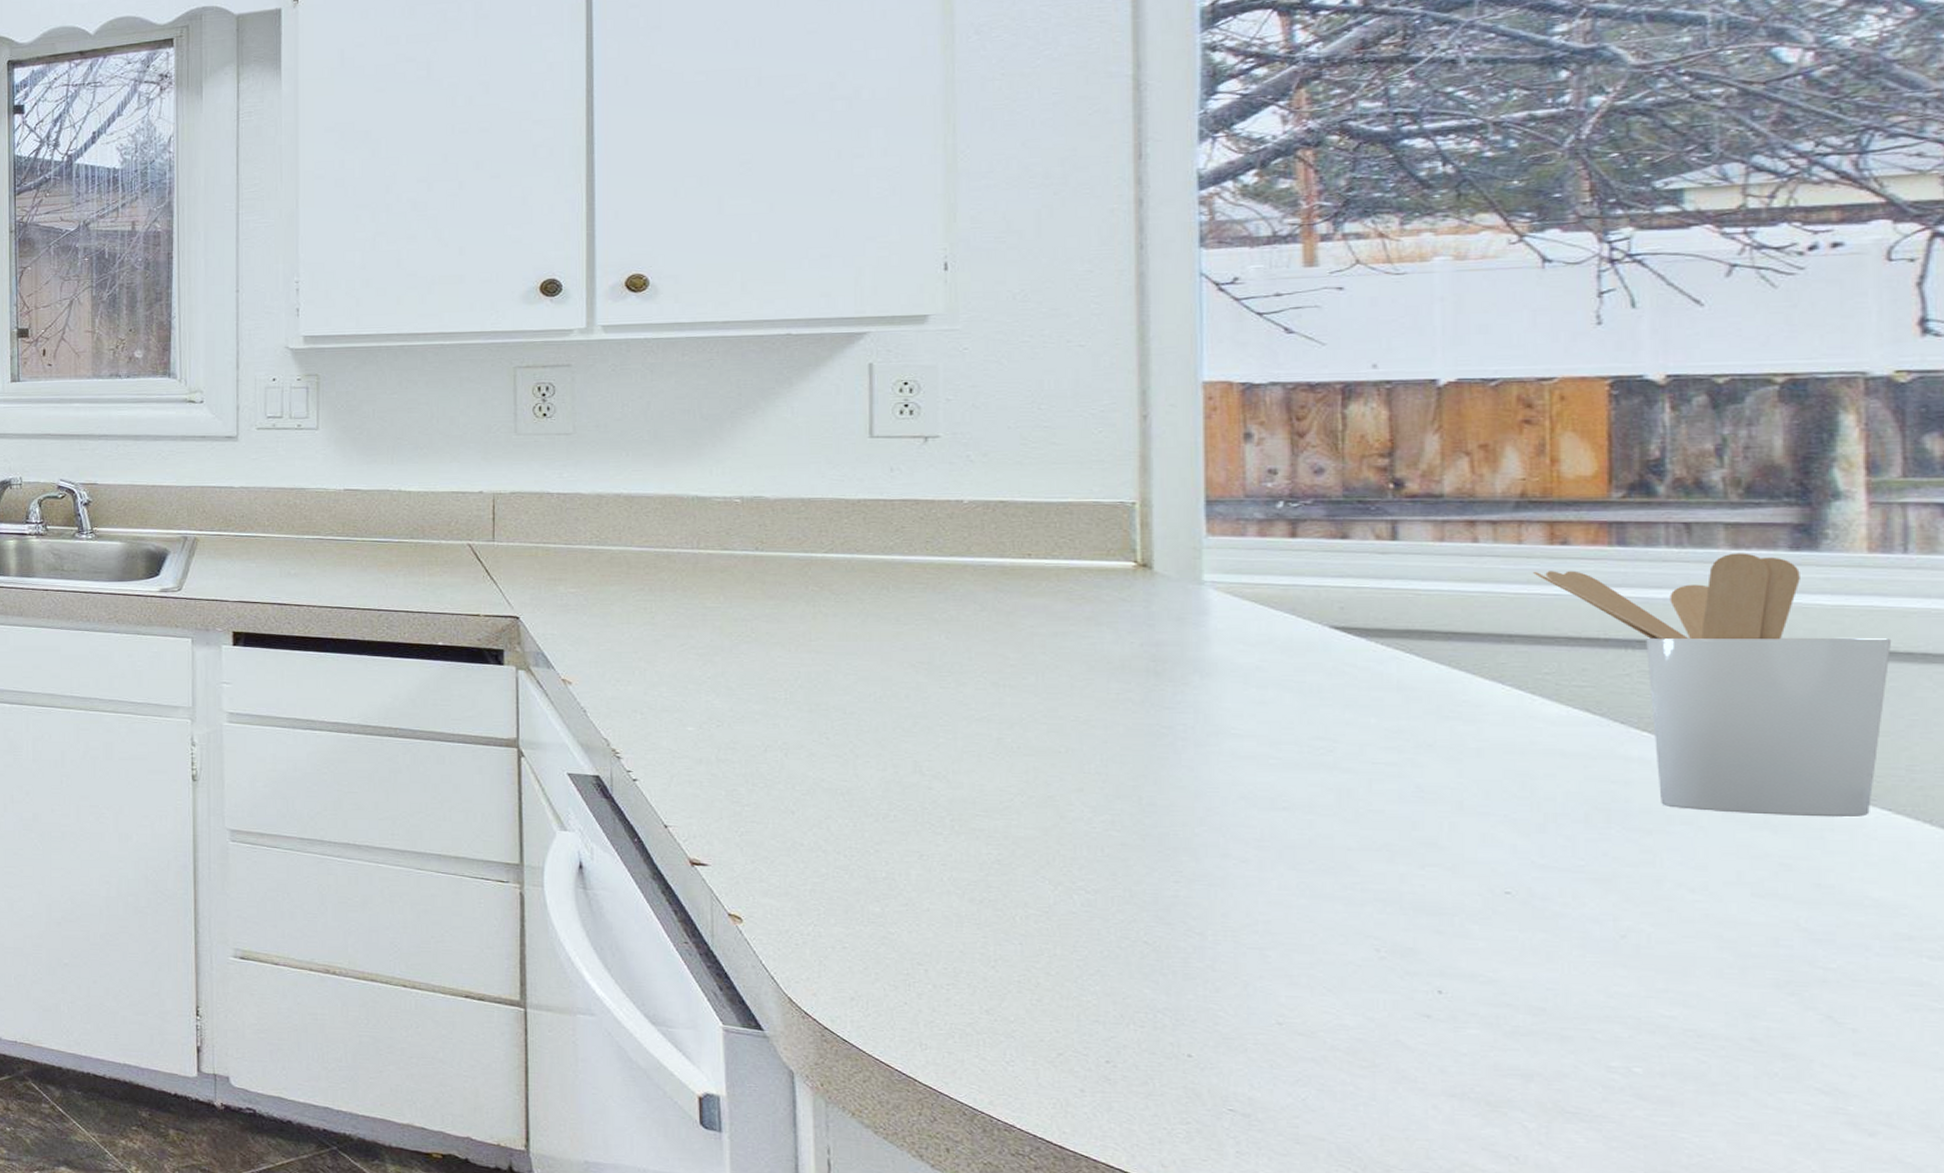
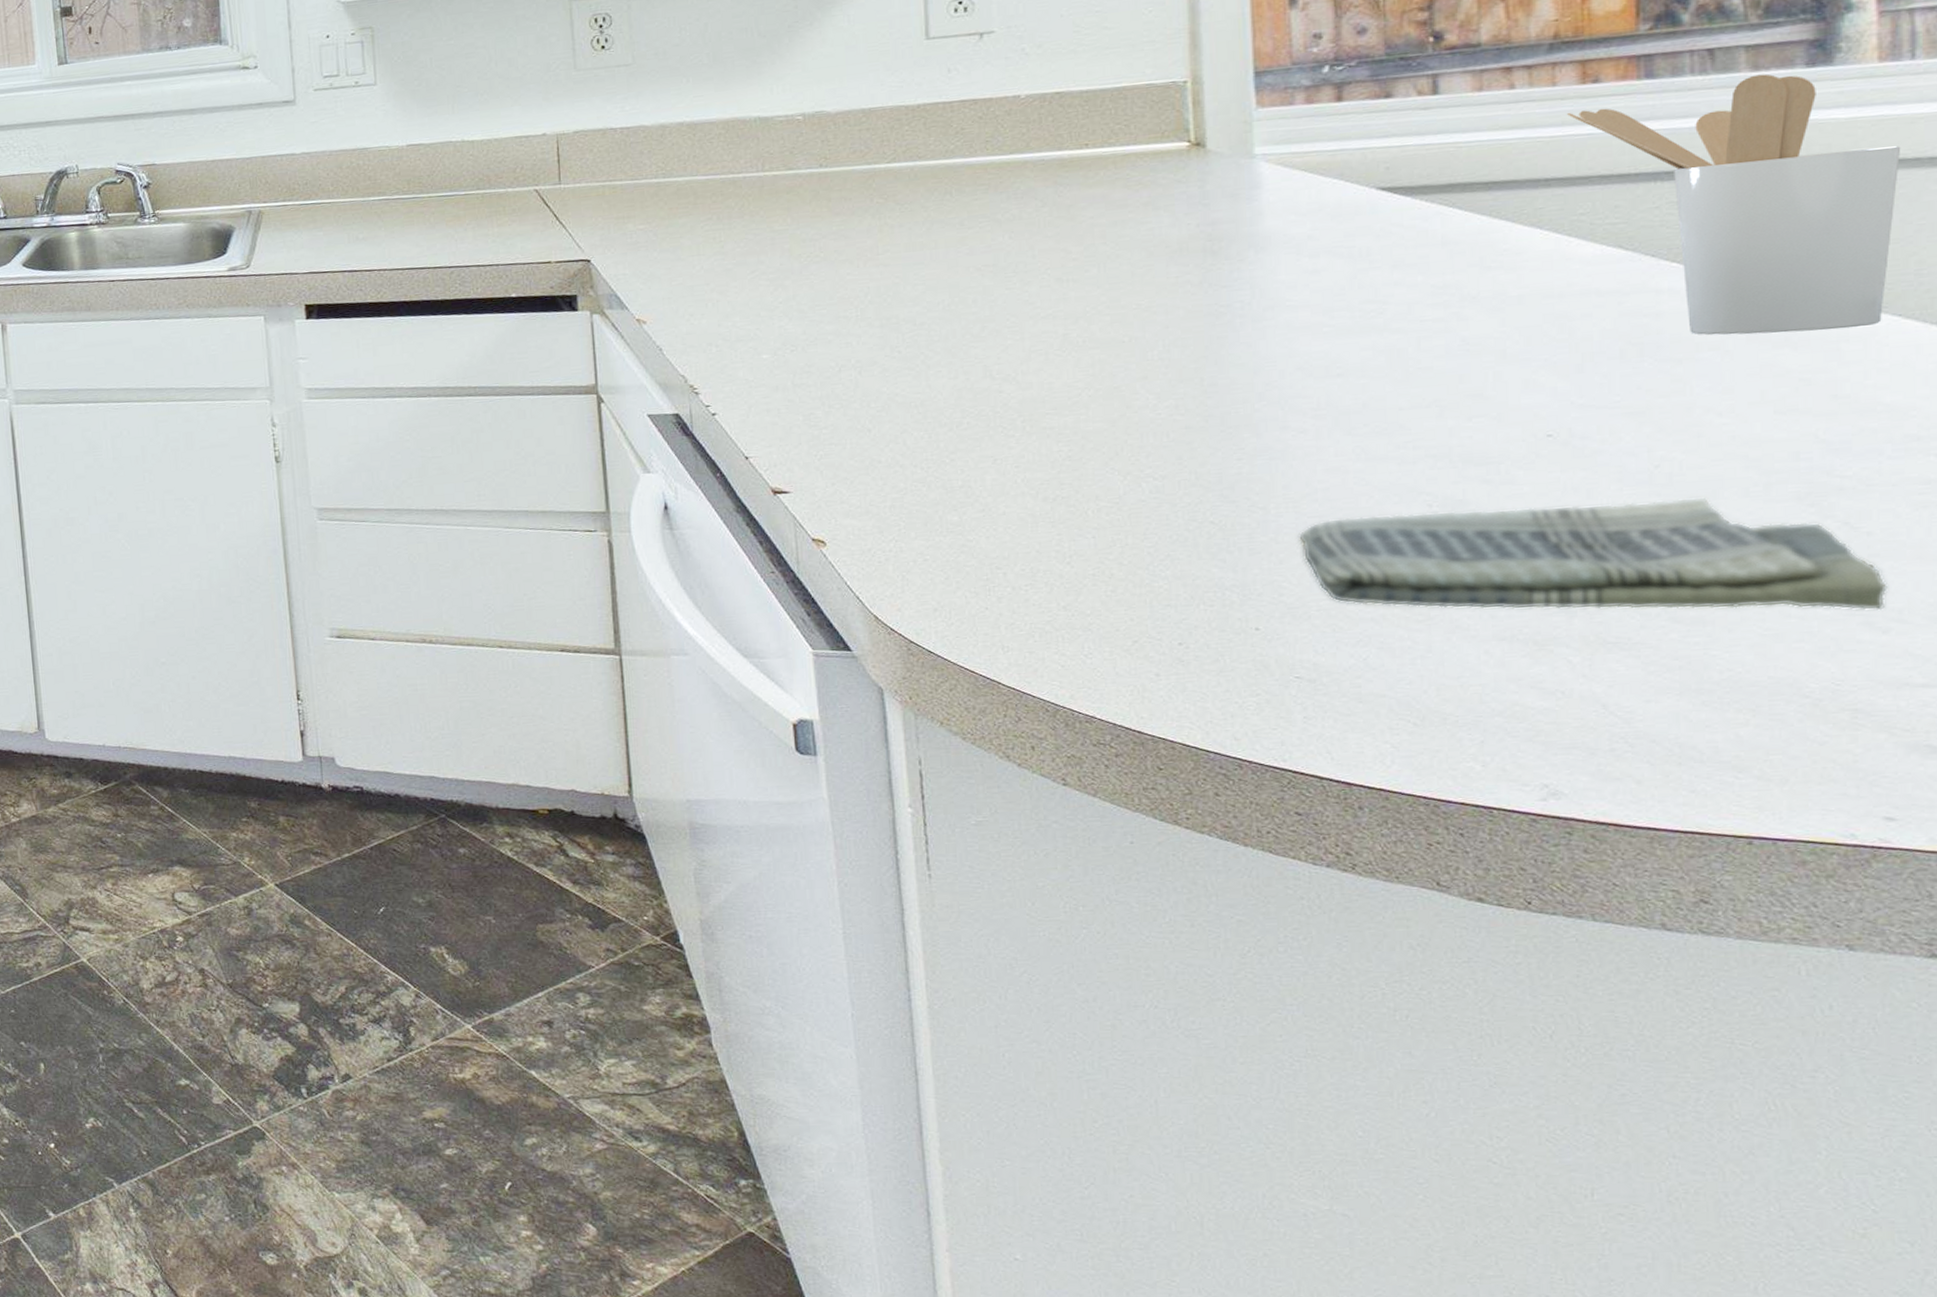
dish towel: none [1237,952,1875,1112] -> present [1299,496,1888,611]

